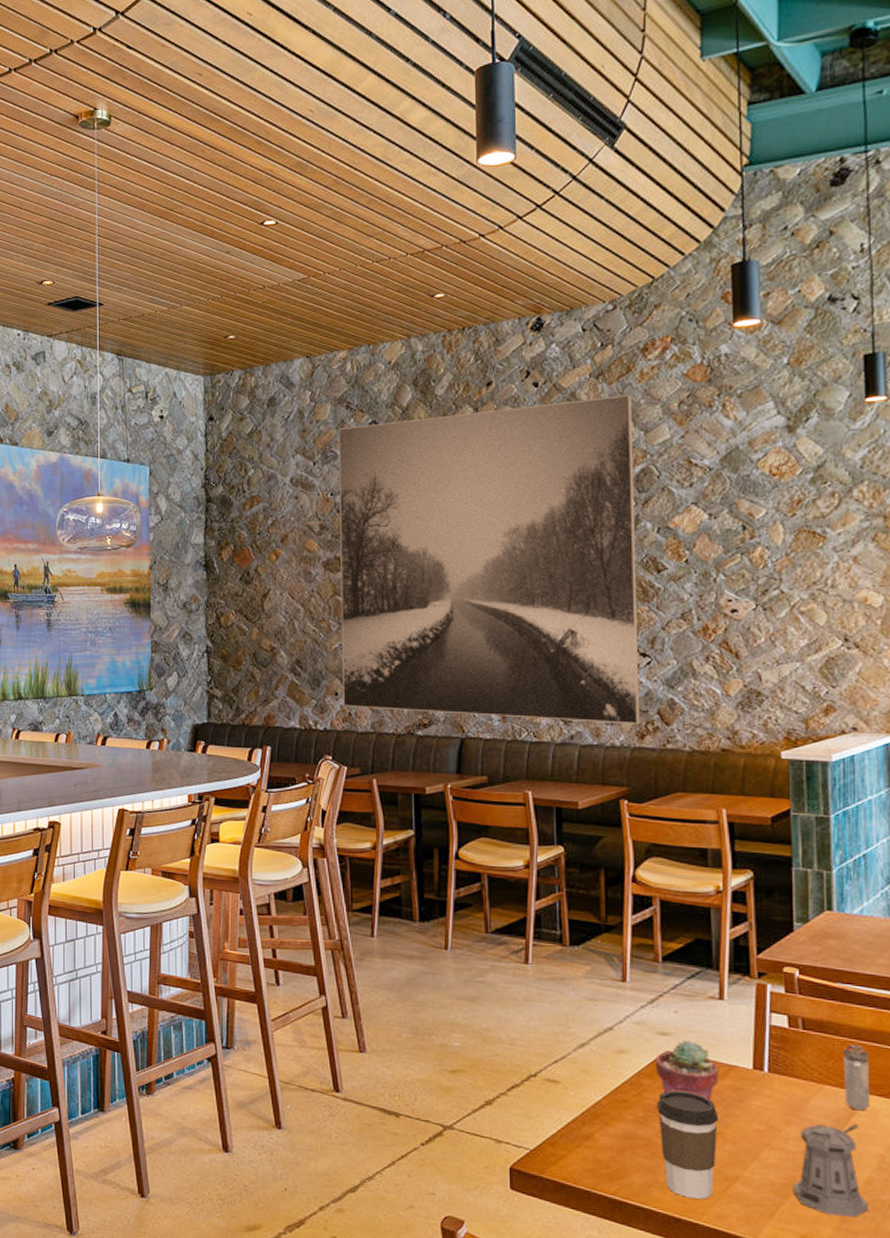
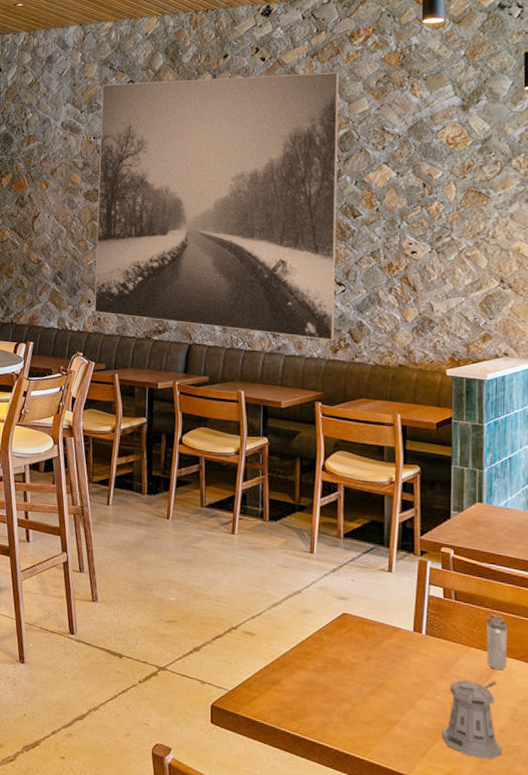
potted succulent: present [655,1040,719,1101] -> none [334,604,386,657]
coffee cup: present [657,1090,718,1199] -> none [334,646,383,739]

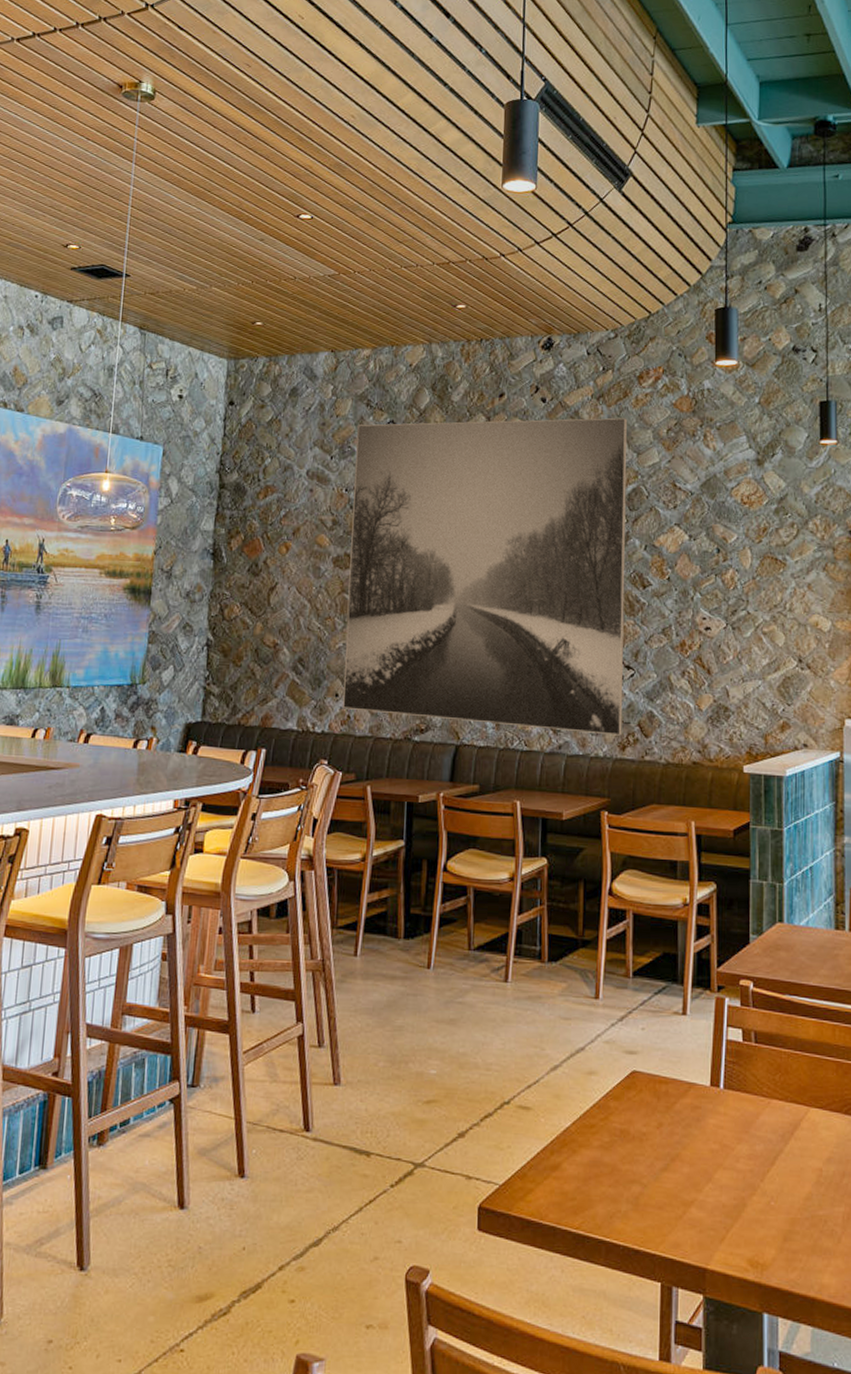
pepper shaker: present [441,680,503,760] -> none [742,1138,808,1236]
shaker: present [486,614,507,671] -> none [789,1056,811,1124]

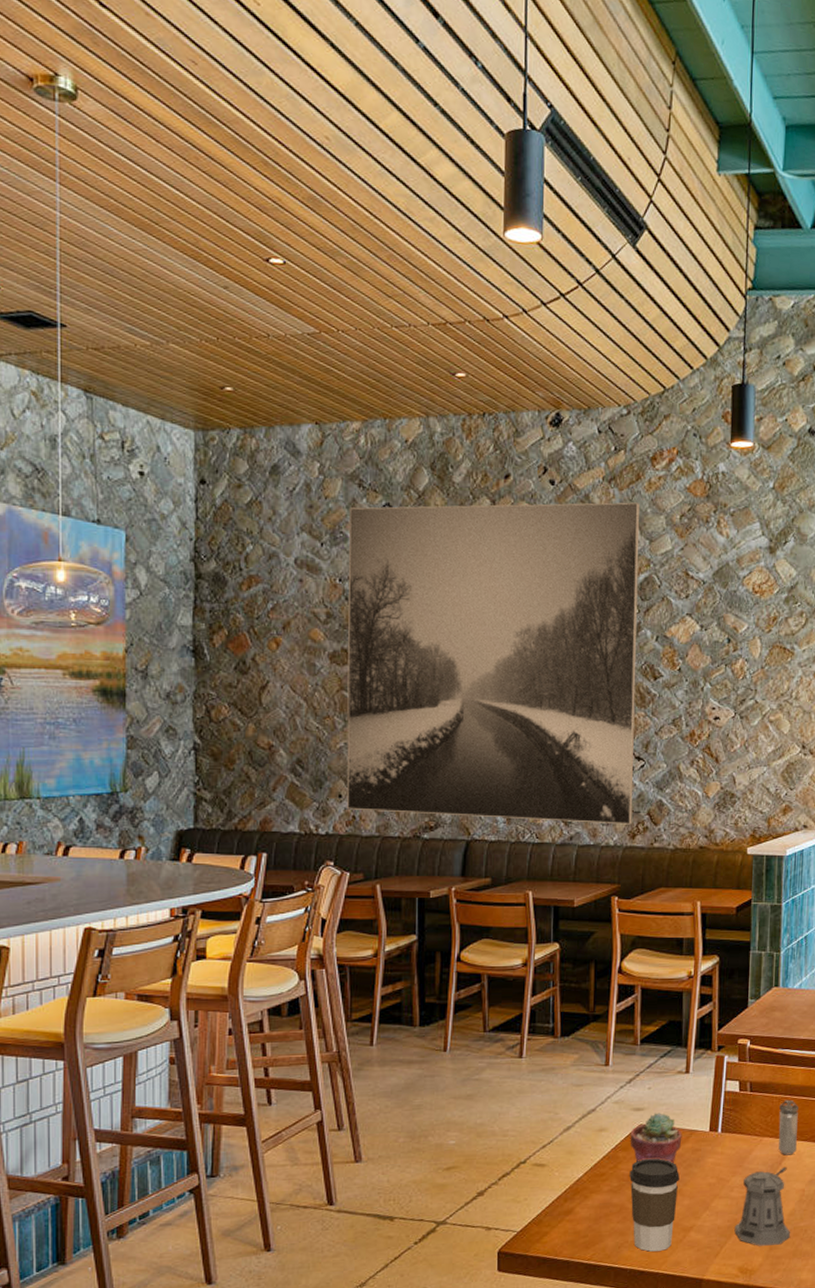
potted succulent: none [622,1058,680,1122] -> present [630,1113,682,1164]
coffee cup: none [622,1111,678,1227] -> present [630,1158,680,1252]
pepper shaker: none [742,1138,808,1236] -> present [734,1166,791,1246]
shaker: none [789,1056,811,1124] -> present [778,1099,798,1155]

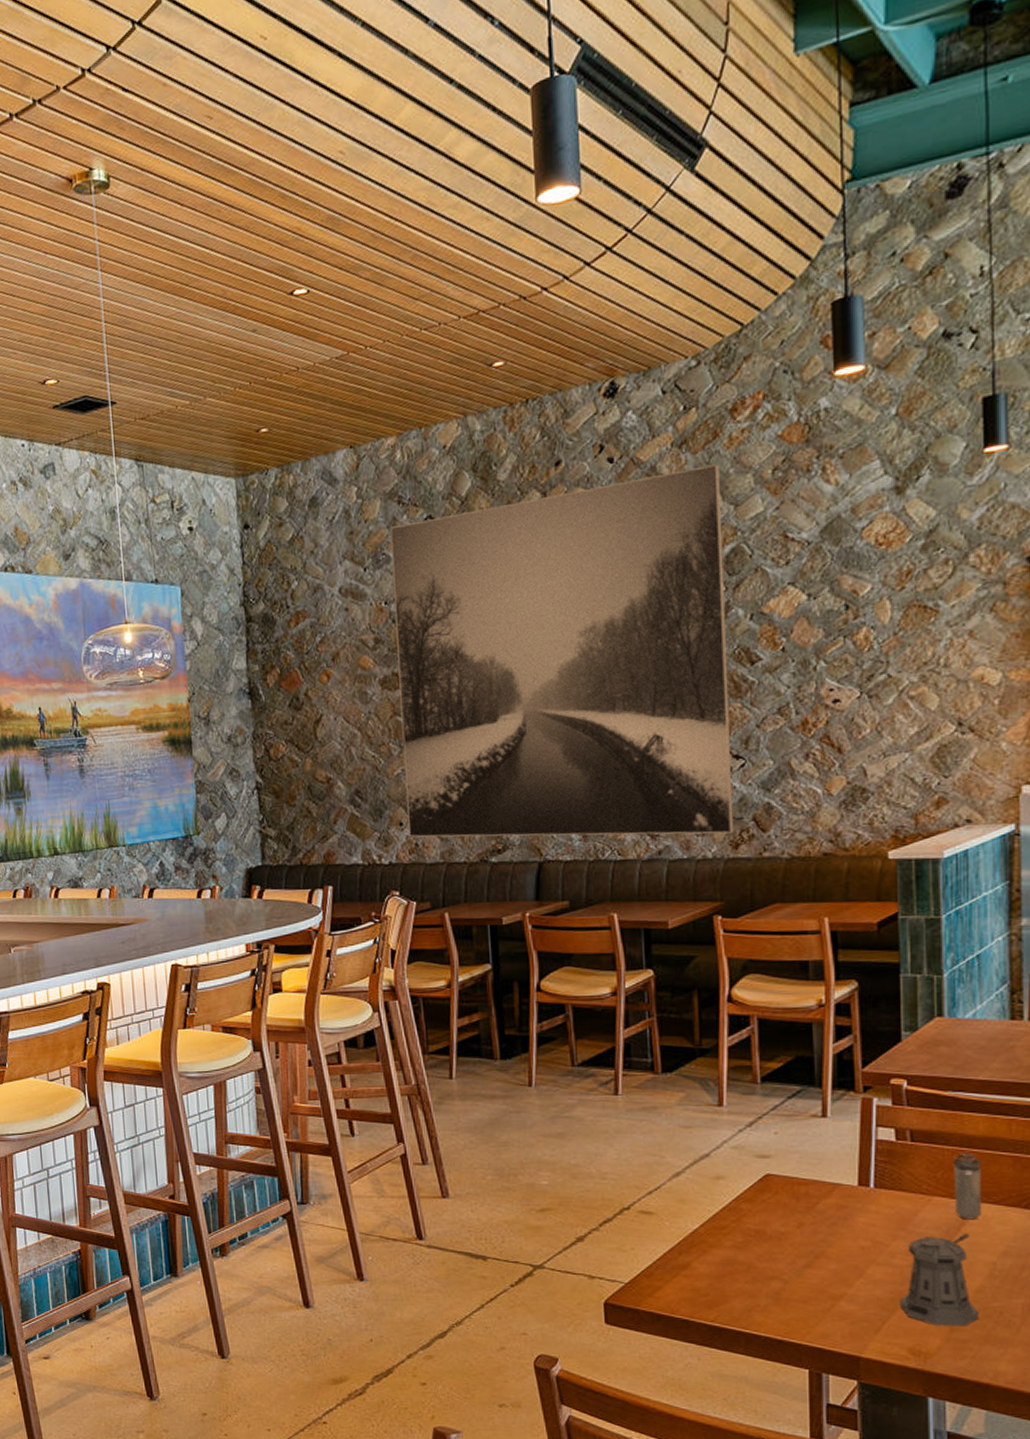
potted succulent: present [630,1113,682,1164] -> none [754,1161,822,1221]
coffee cup: present [630,1158,680,1252] -> none [757,1212,822,1320]

